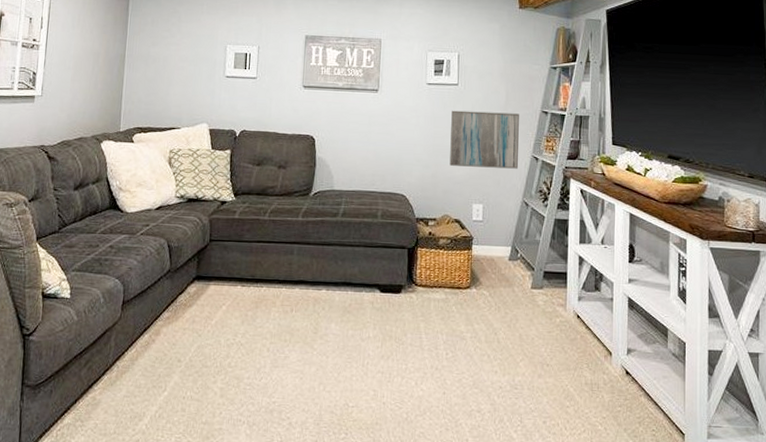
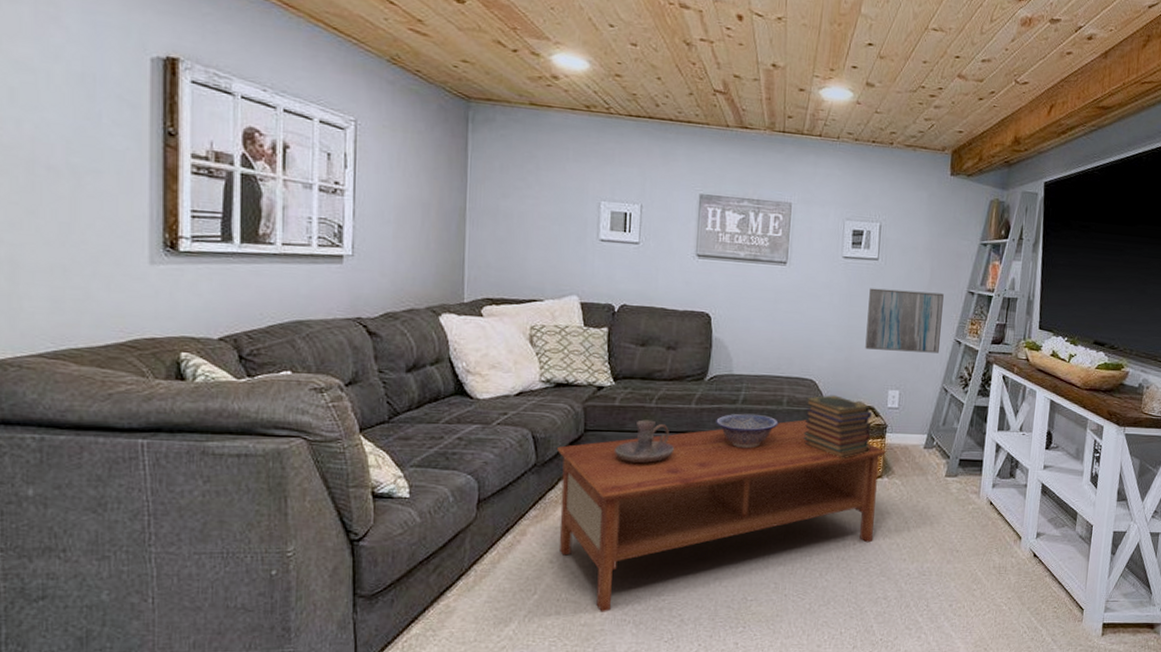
coffee table: none [186,232,473,412] -> present [556,420,886,612]
candle holder: none [234,231,284,270] -> present [615,419,674,463]
decorative bowl: none [319,225,374,259] -> present [716,413,779,449]
book stack: none [396,208,459,269] -> present [803,395,873,458]

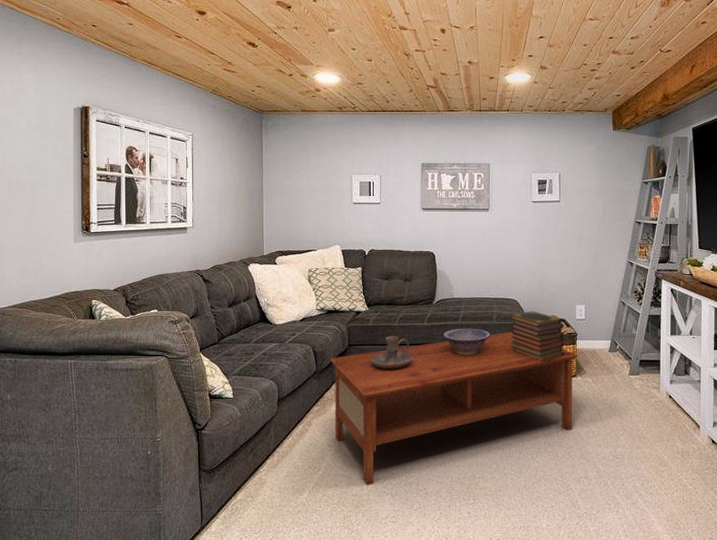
wall art: present [865,288,944,353] -> none [555,224,616,273]

